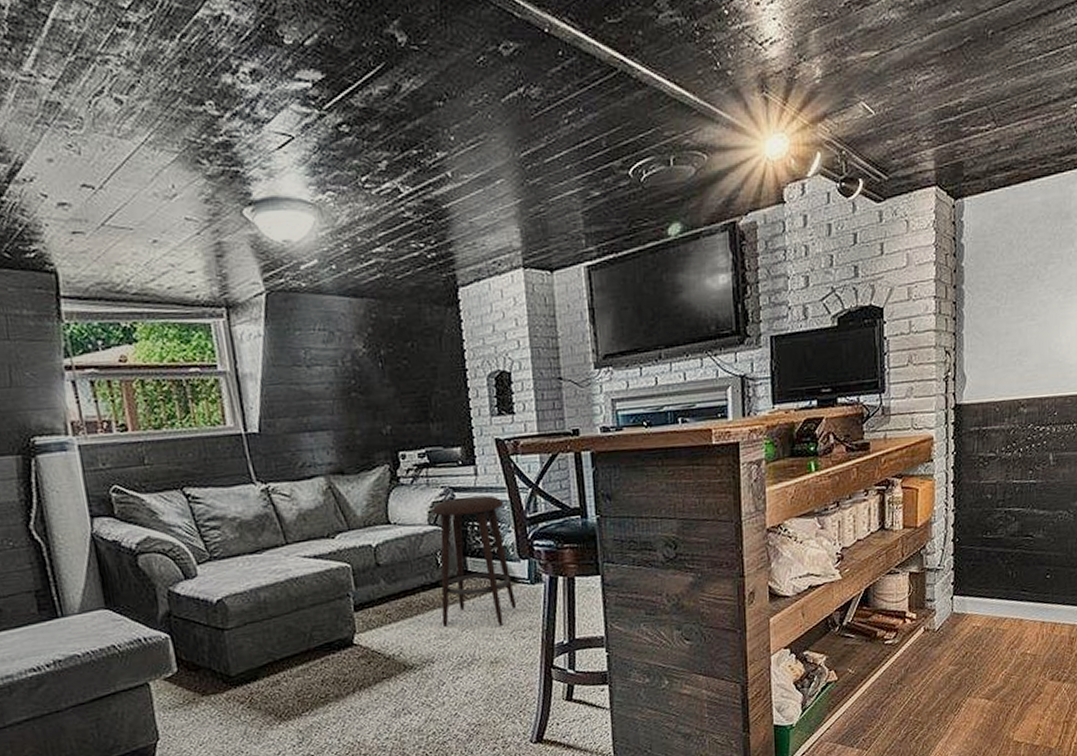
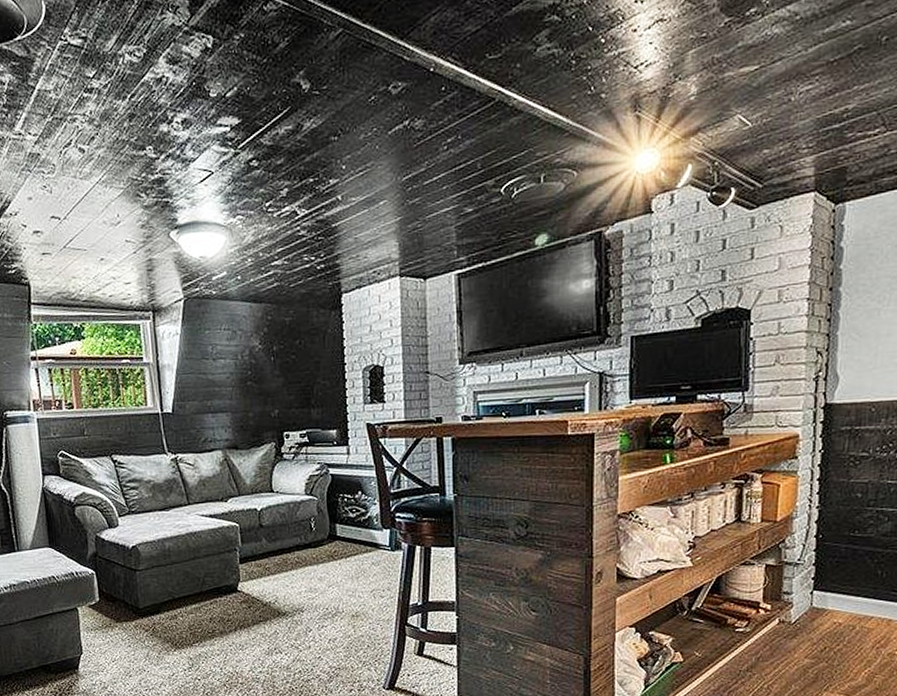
stool: present [431,495,517,628] -> none [308,471,378,586]

